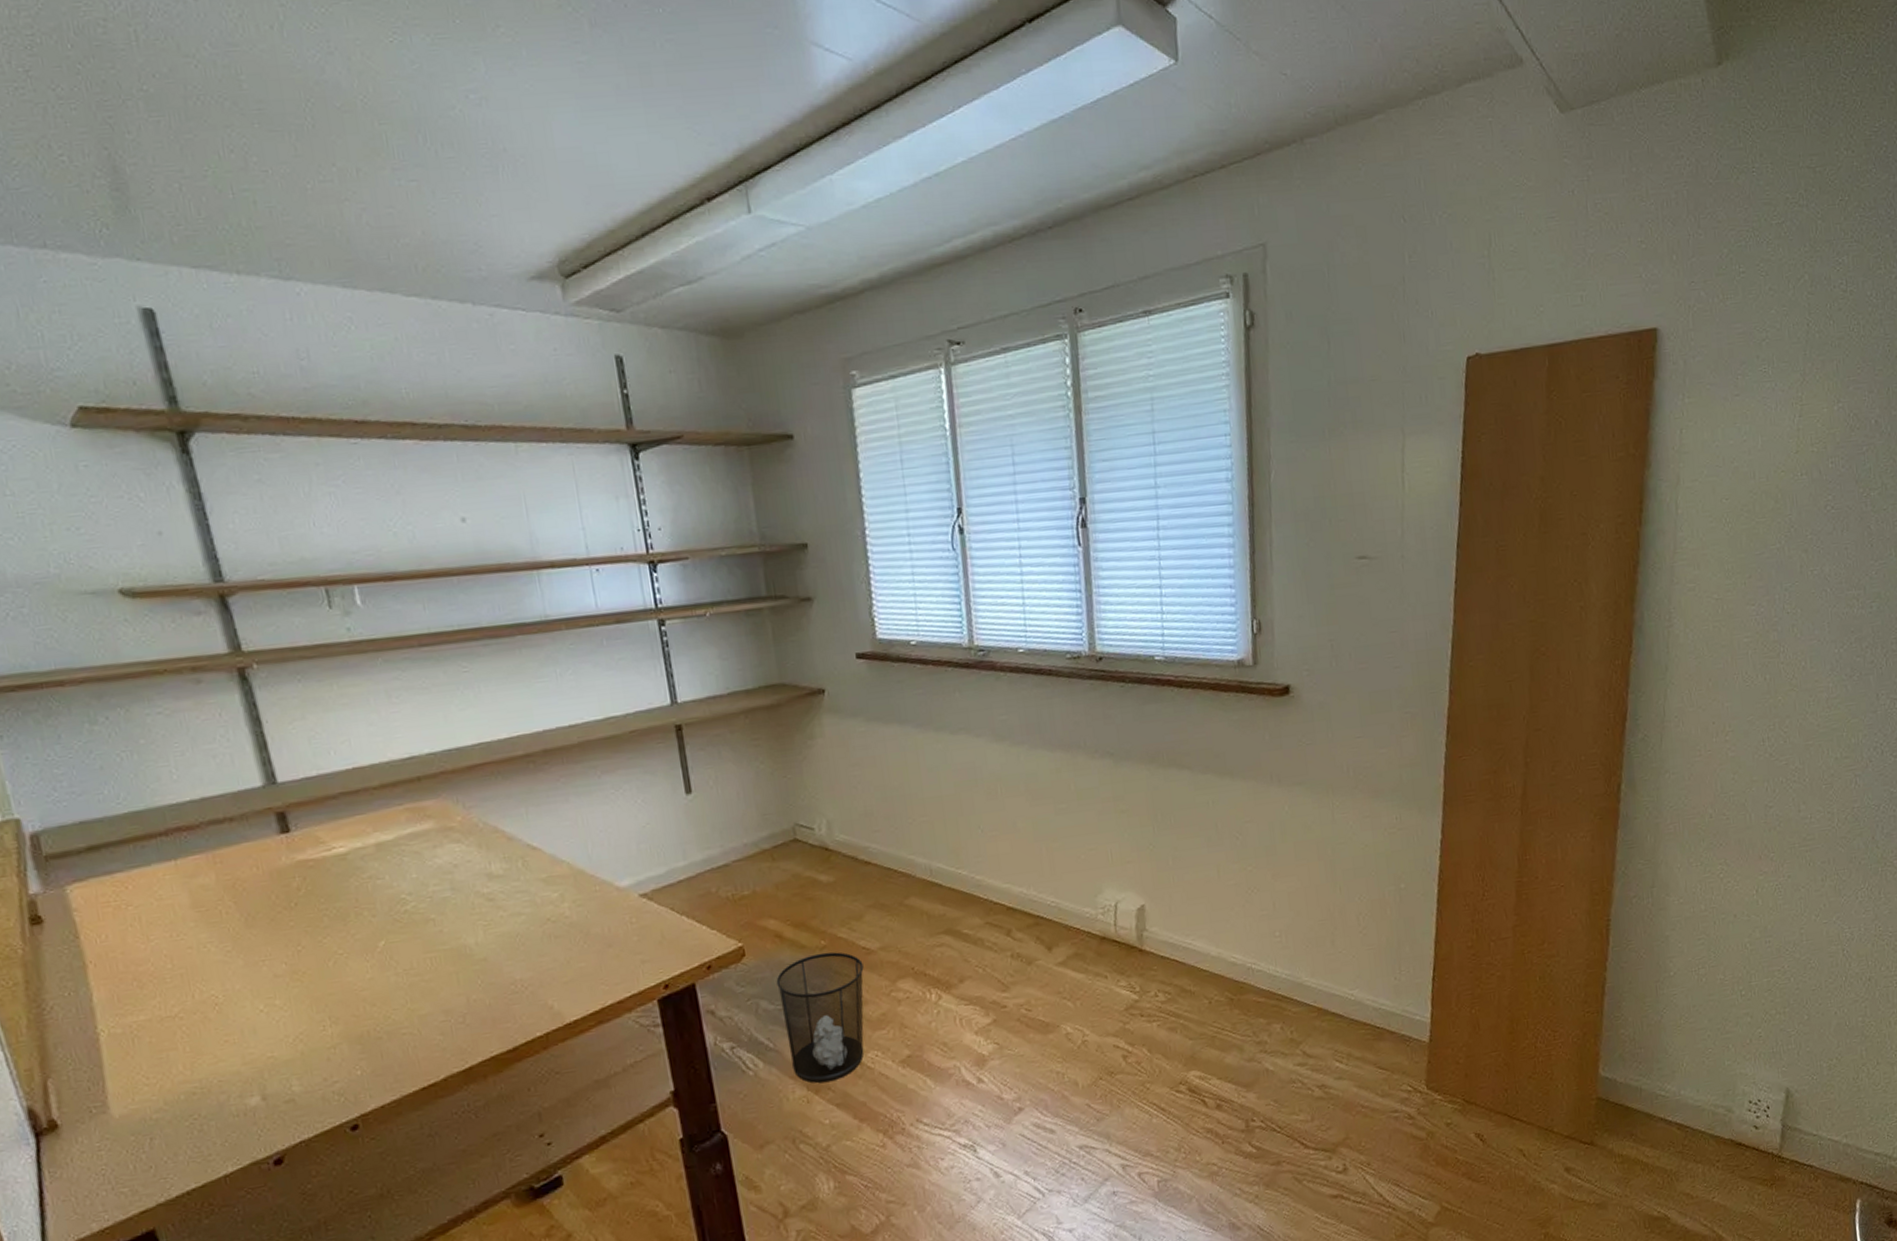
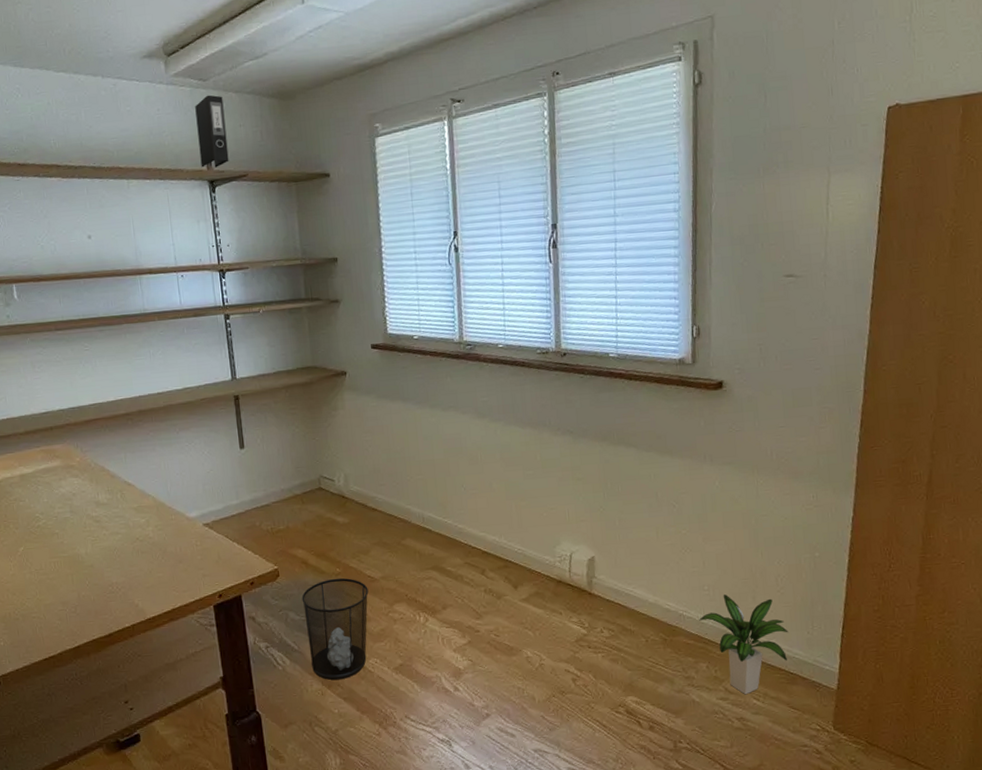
binder: none [606,330,657,427] -> present [195,95,229,168]
potted plant: none [1270,939,1373,1058] -> present [699,594,789,695]

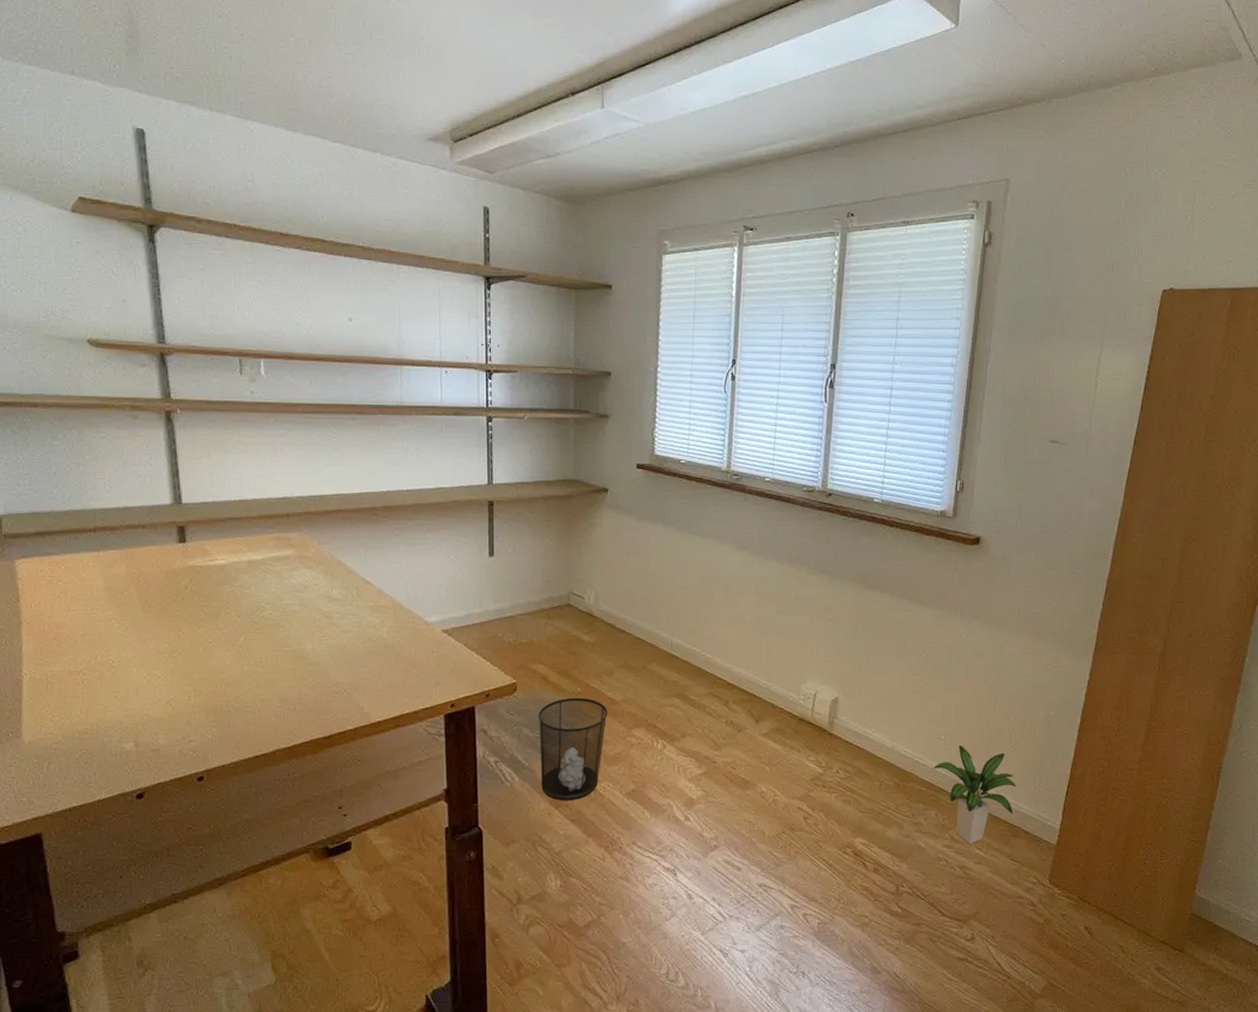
binder: present [195,95,229,168] -> none [478,188,508,264]

